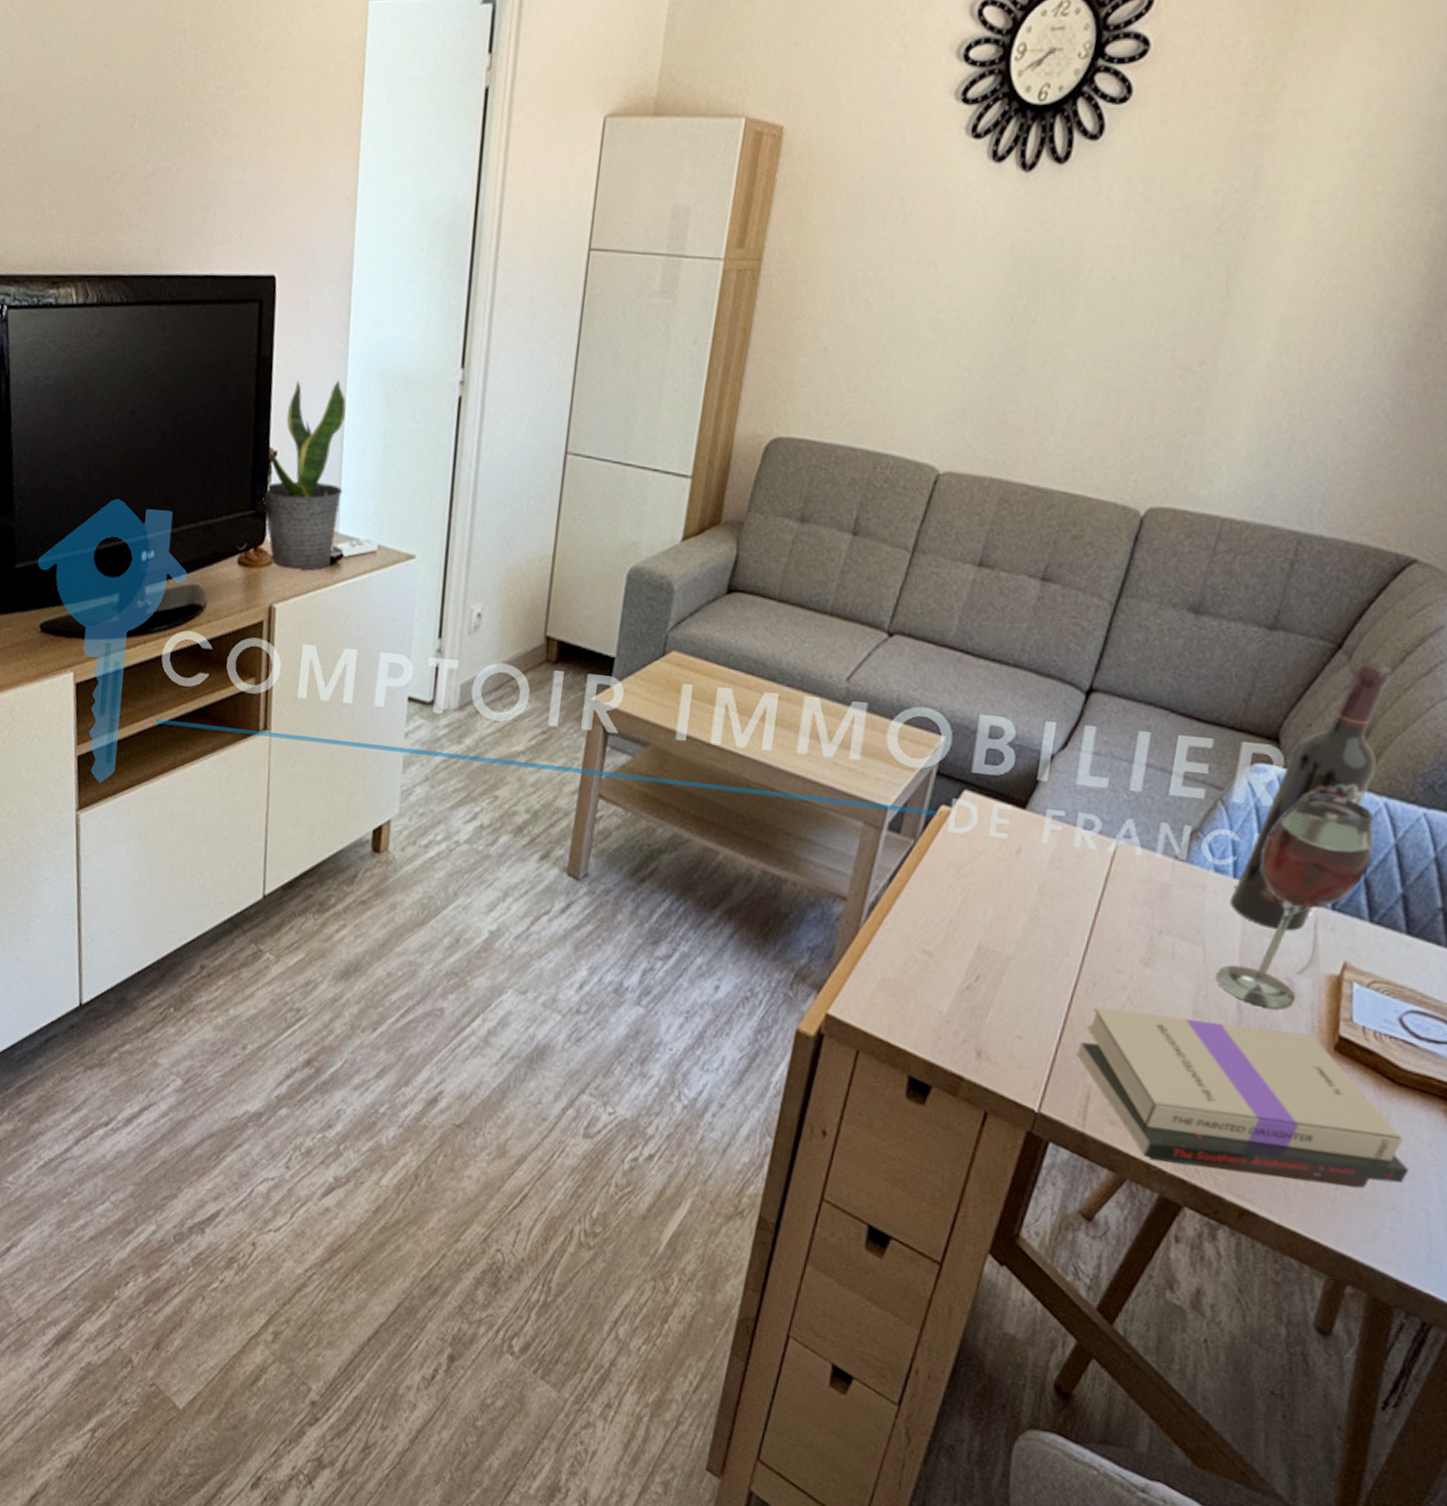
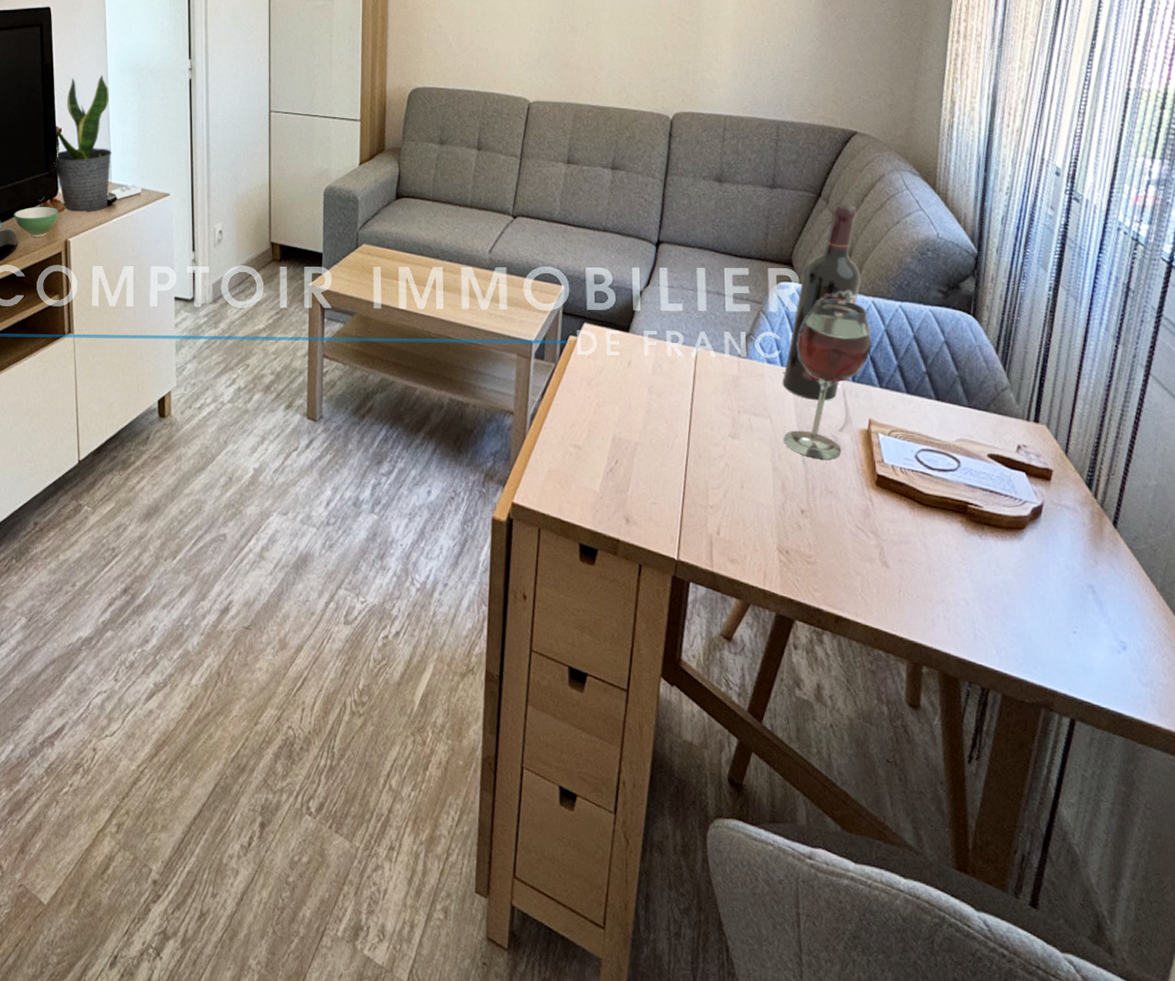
bowl: none [204,556,265,599] -> present [14,207,59,237]
books: present [1076,1006,1409,1188] -> none [697,473,946,589]

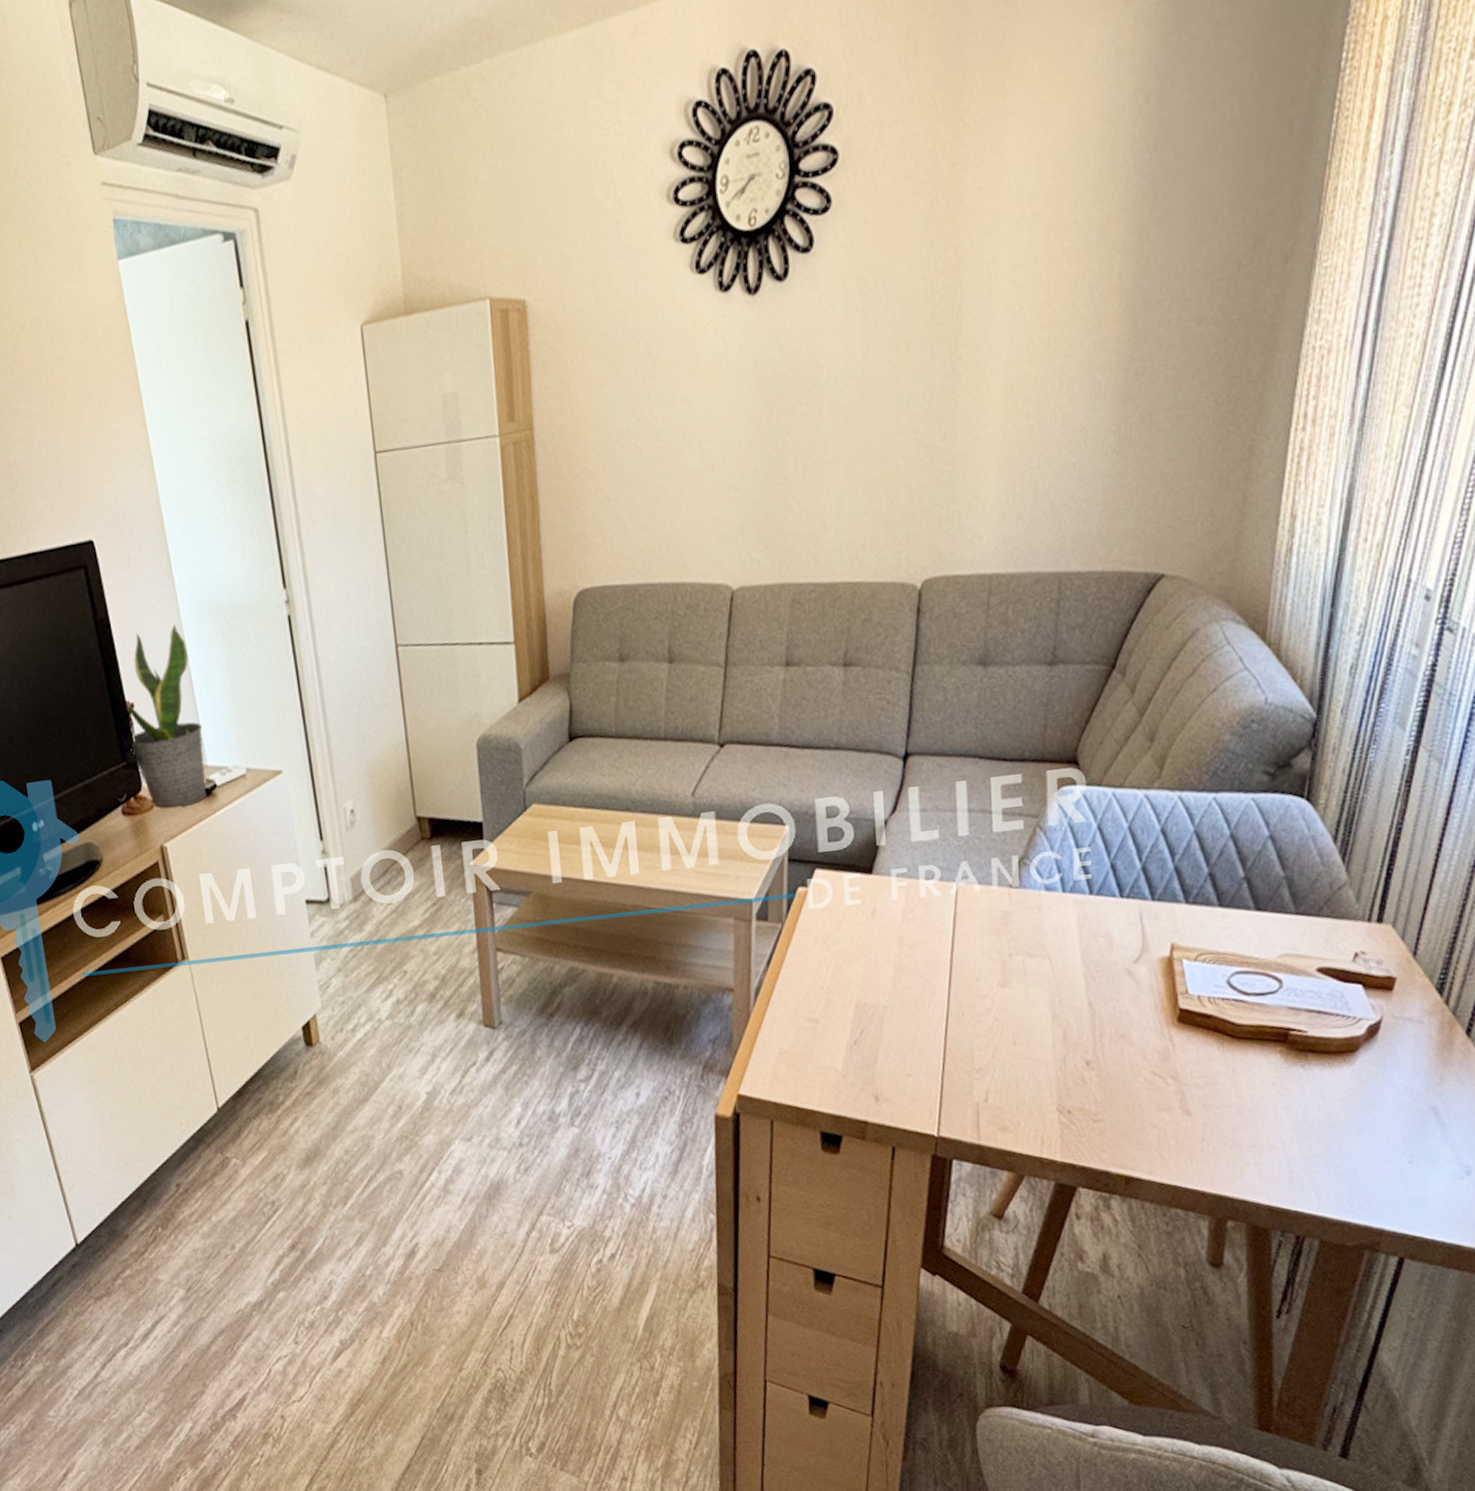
bowl: present [14,207,59,237] -> none [91,806,148,848]
wine bottle: present [782,204,862,400] -> none [1063,674,1166,929]
wineglass: present [784,298,871,459] -> none [1066,799,1176,999]

